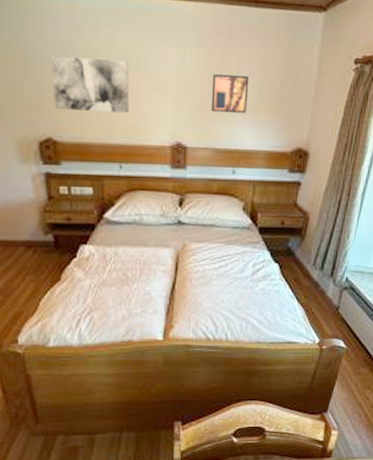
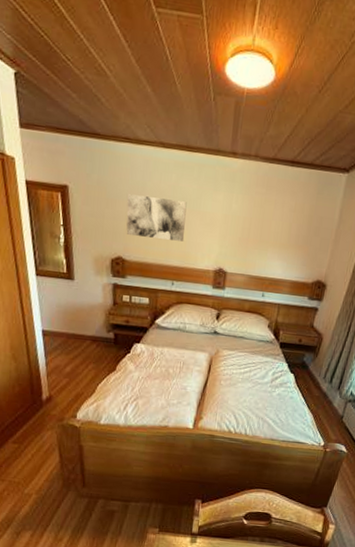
wall art: present [210,74,250,114] -> none [248,216,282,250]

